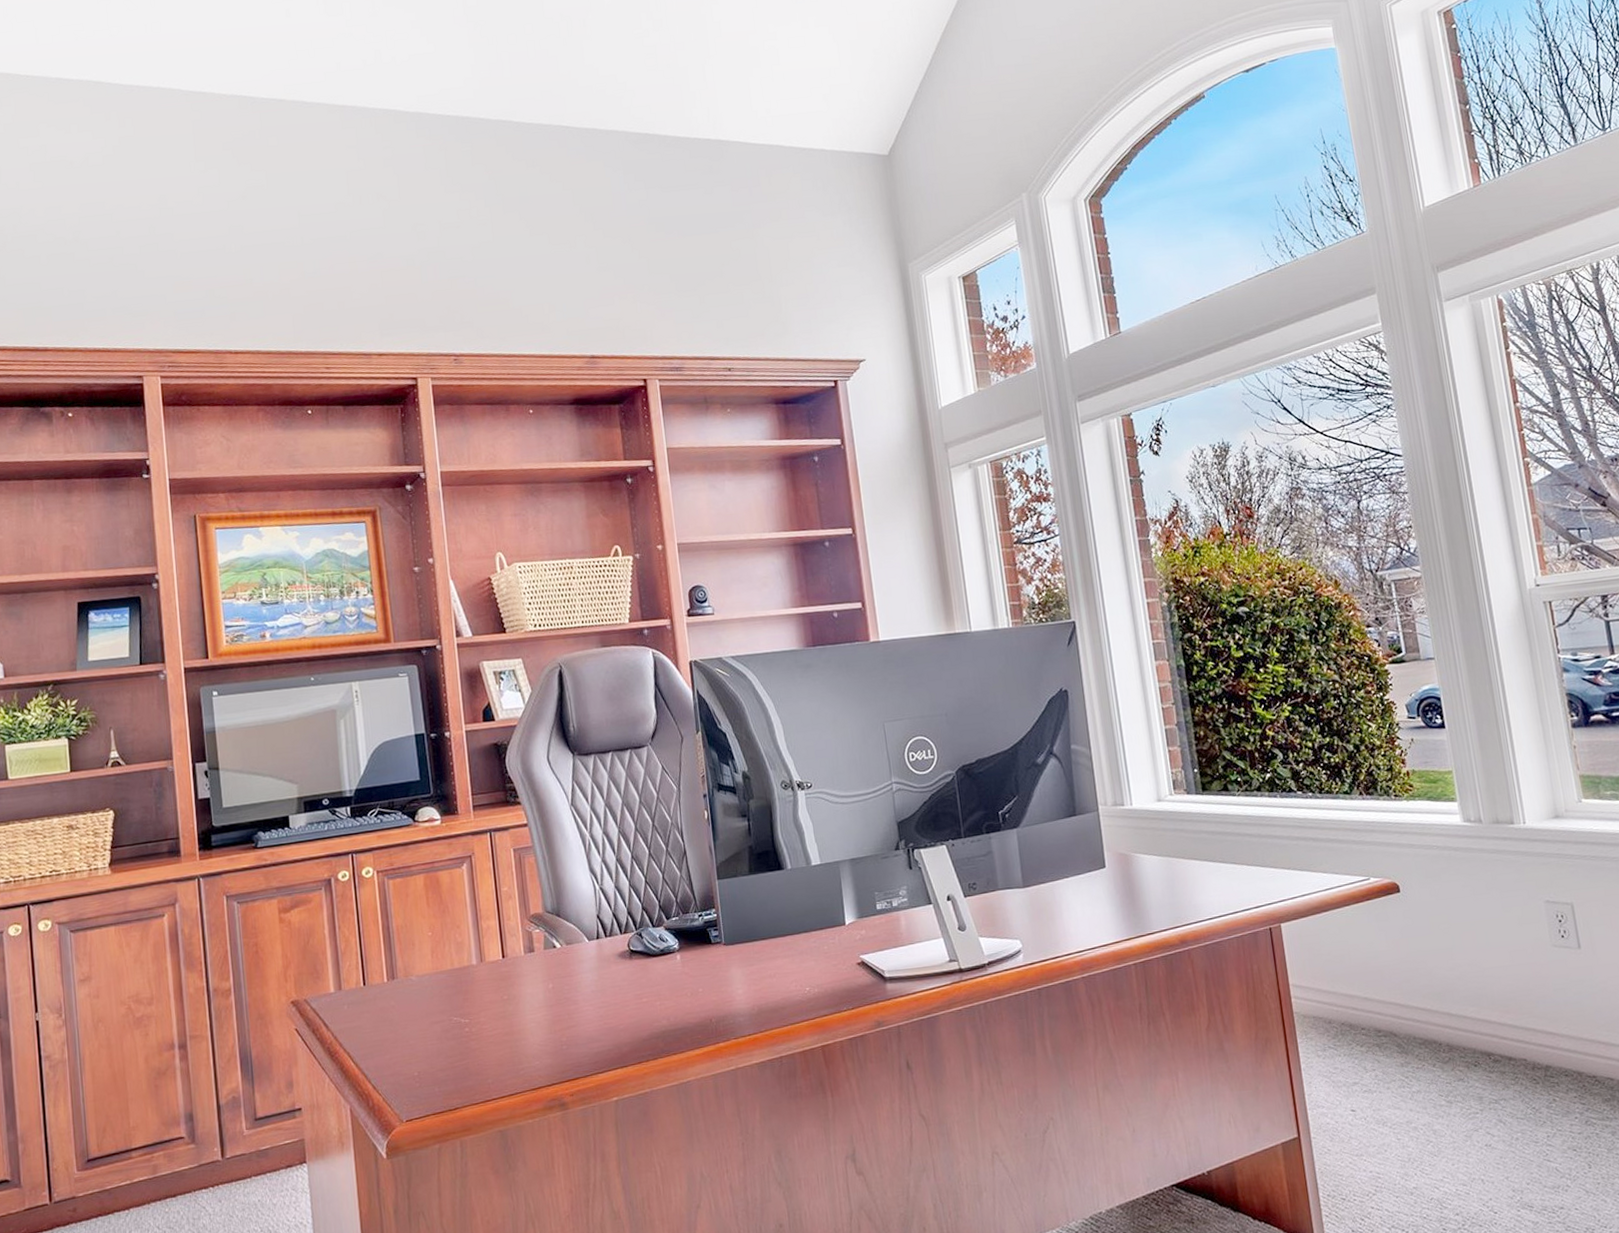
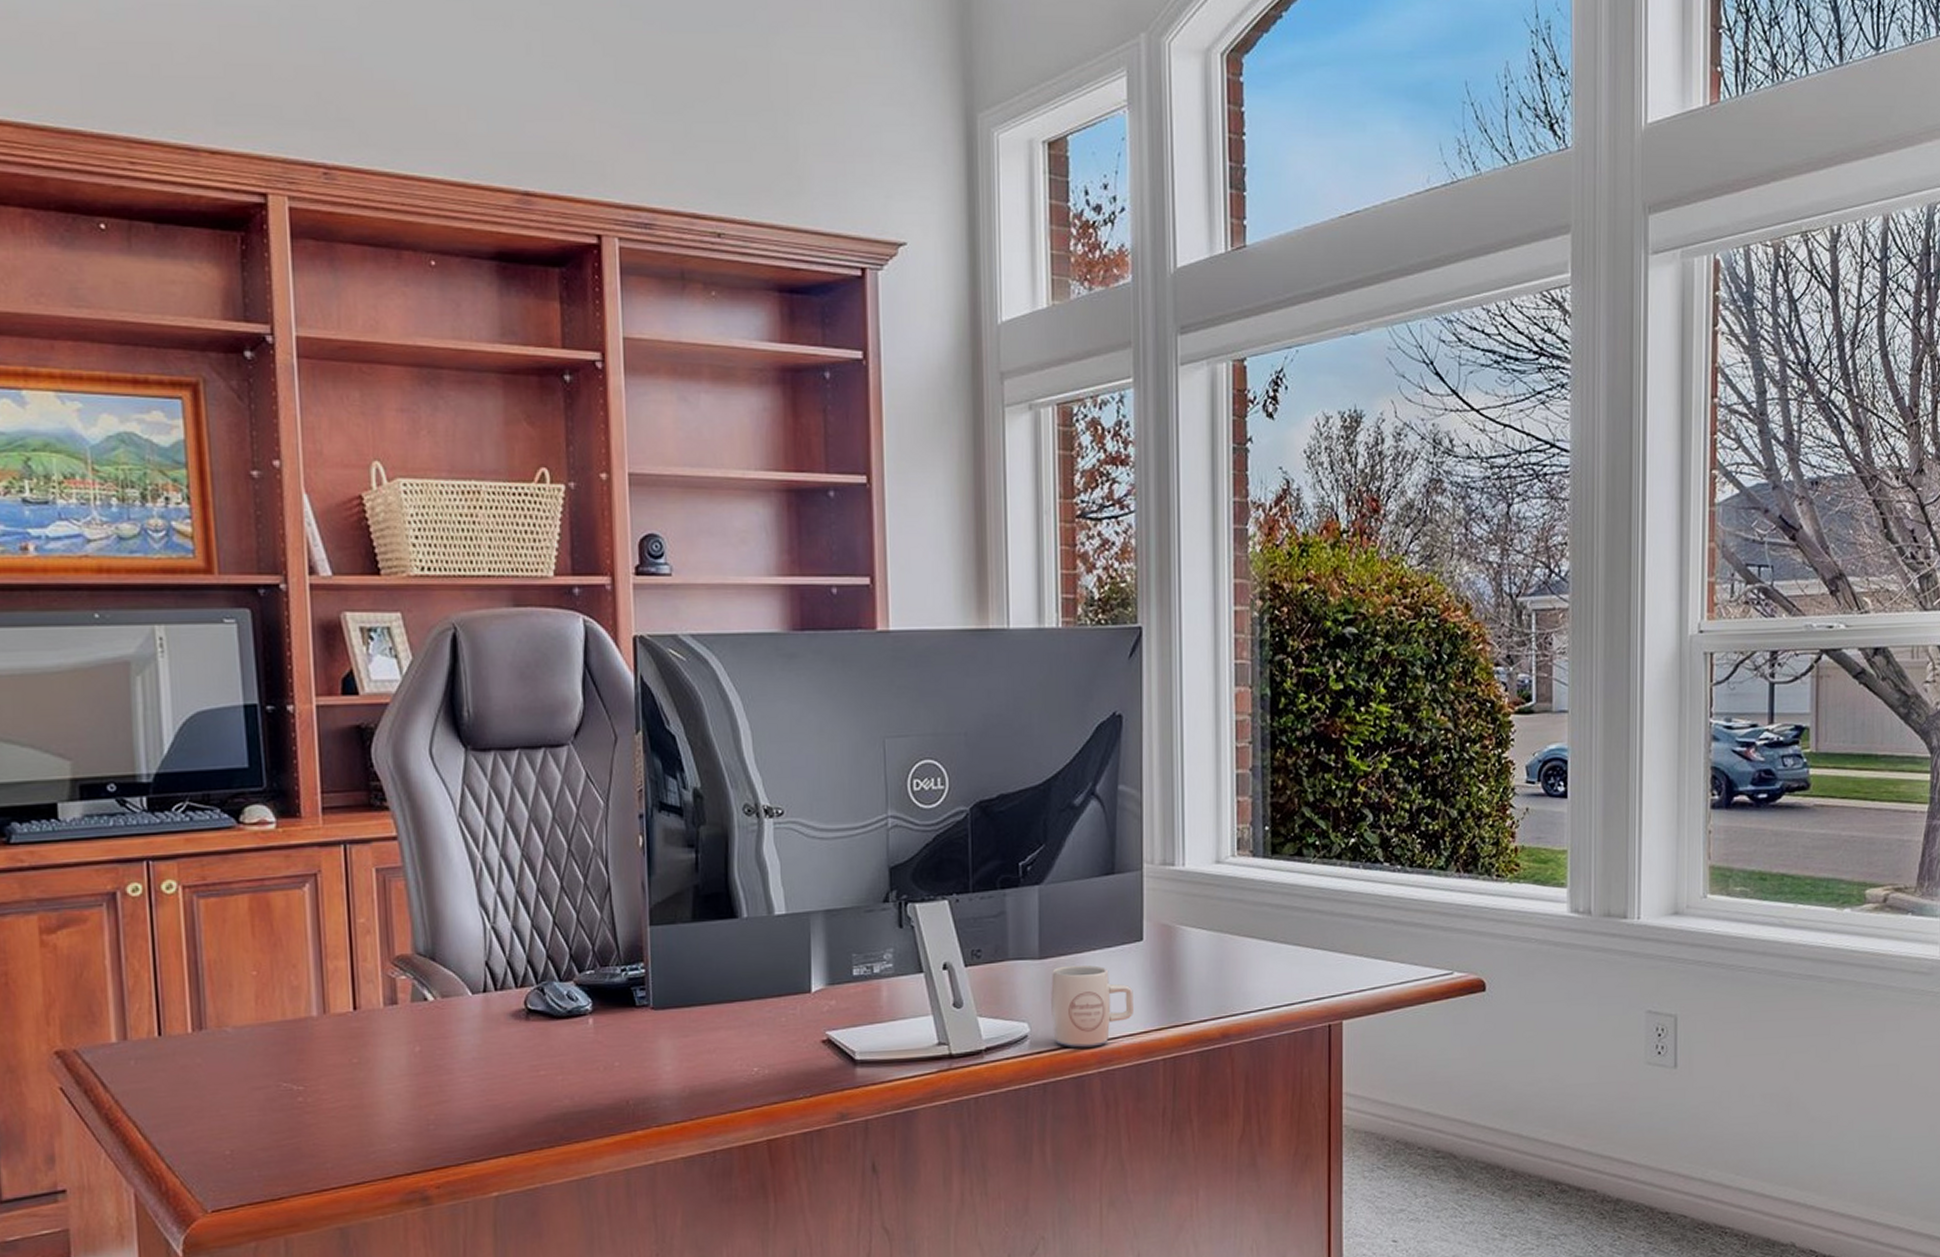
mug: none [1034,890,1105,958] -> present [1051,965,1133,1048]

